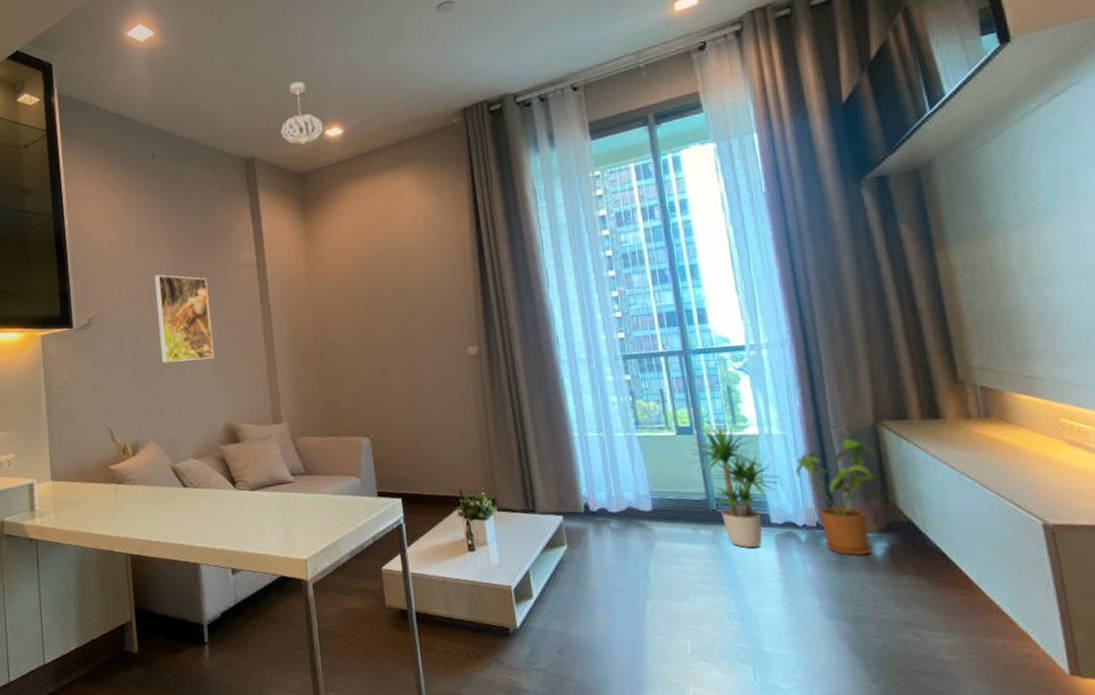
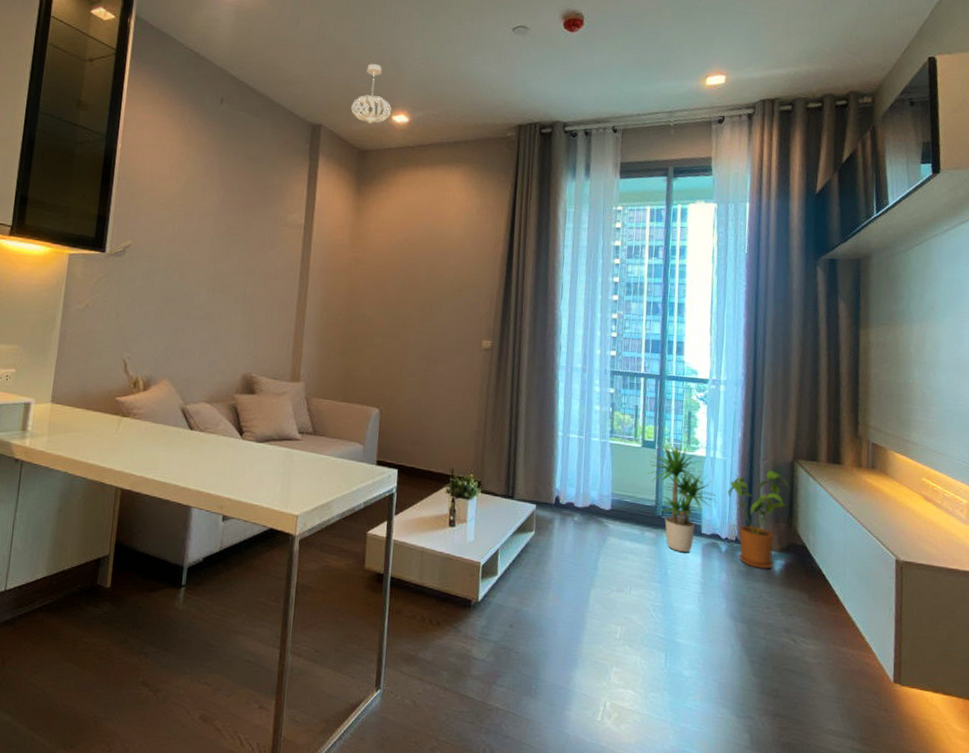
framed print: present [155,274,215,363] -> none [192,216,252,309]

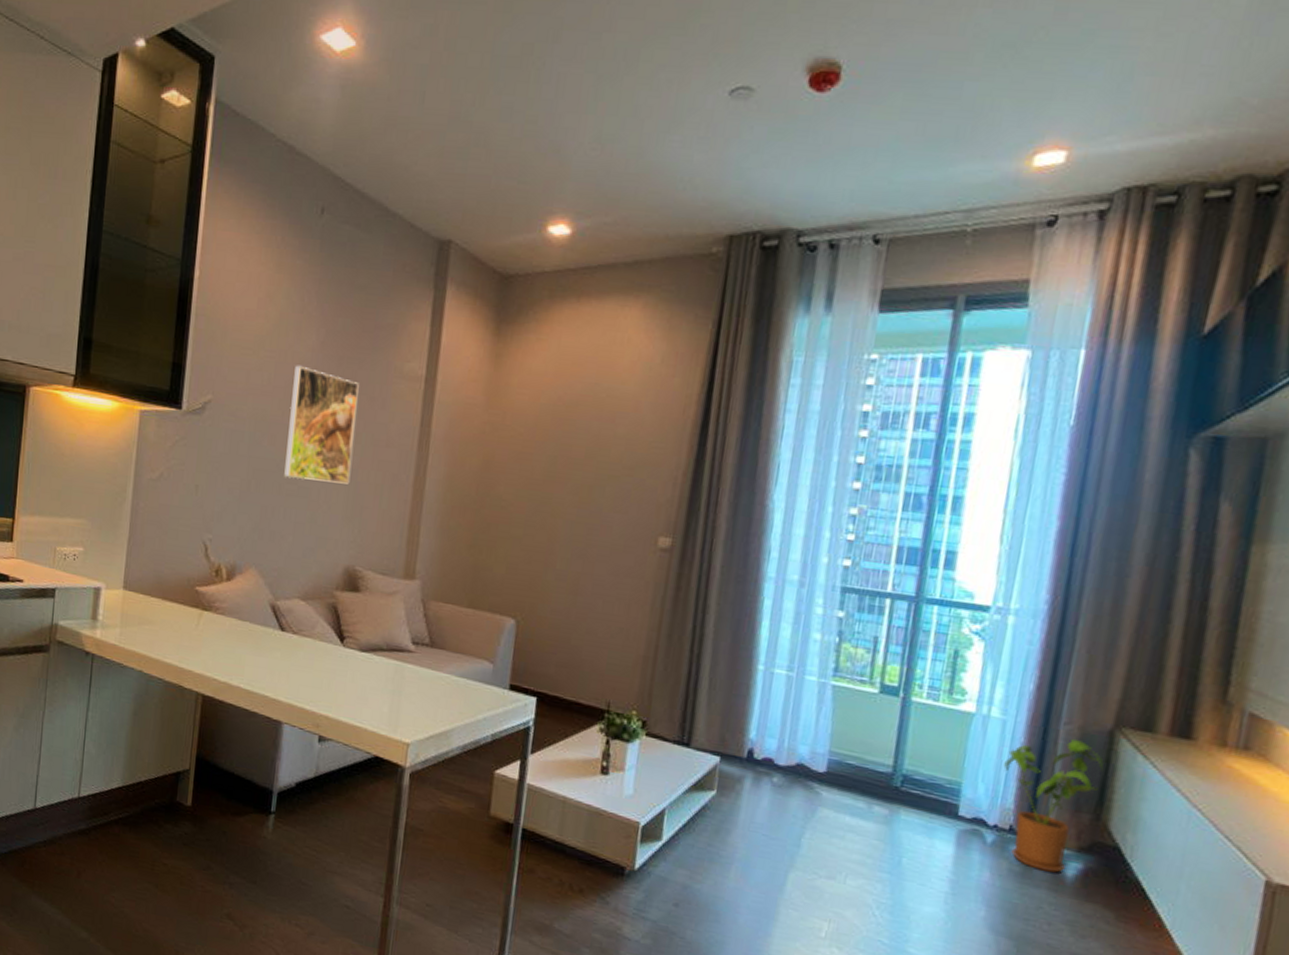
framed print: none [192,216,252,309] -> present [284,365,359,484]
pendant light: present [351,64,391,124] -> none [492,153,547,238]
potted plant: present [645,442,719,552] -> none [881,690,989,838]

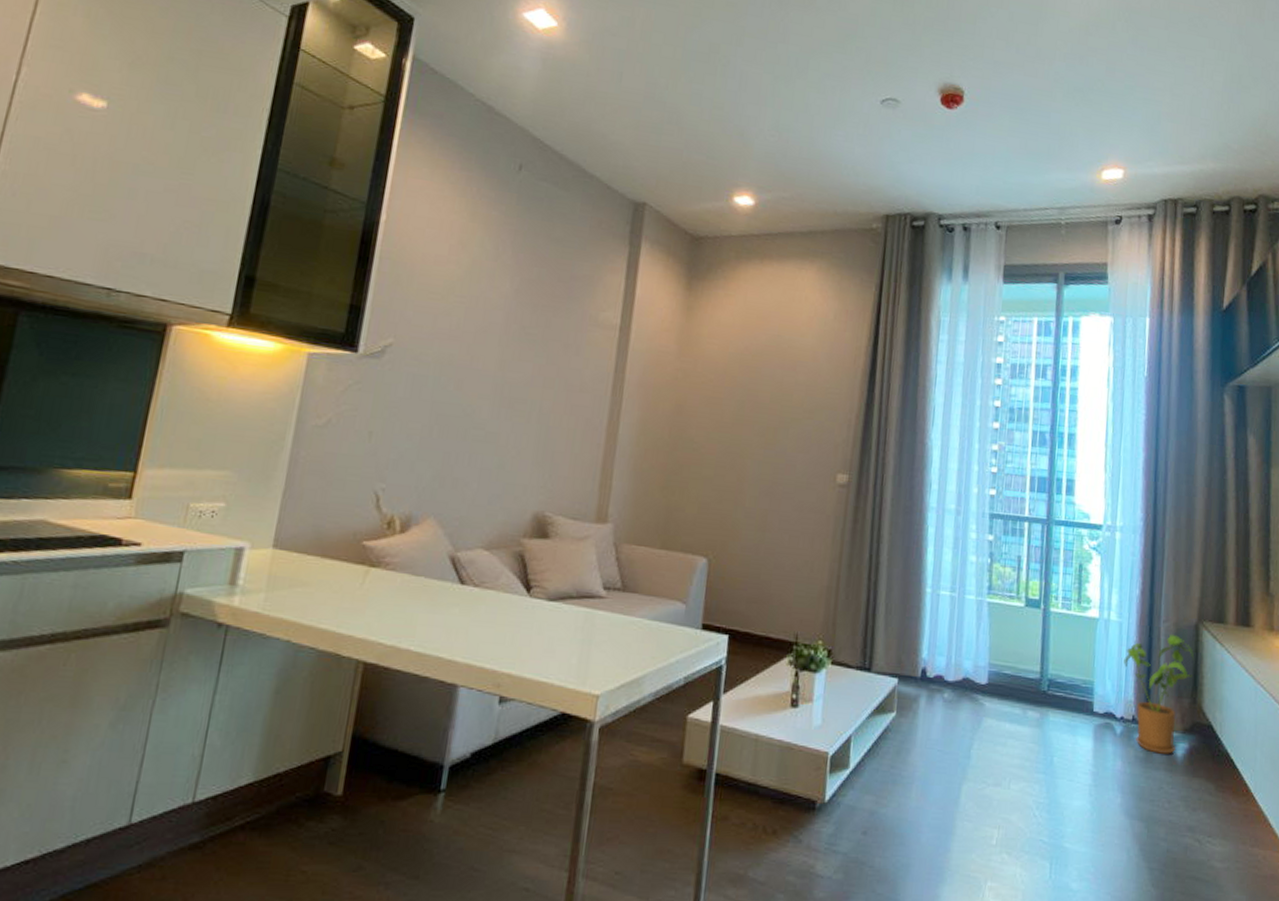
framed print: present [284,365,359,484] -> none [470,311,553,429]

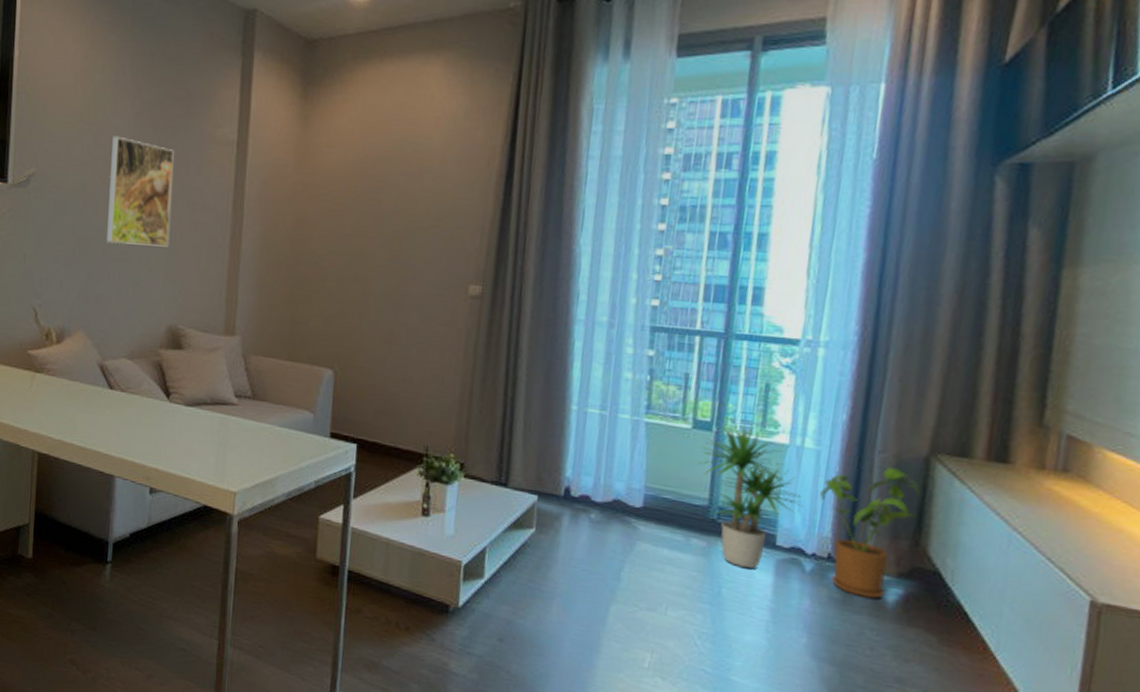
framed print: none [470,311,553,429] -> present [107,135,174,247]
potted plant: none [1029,600,1113,735] -> present [696,424,805,568]

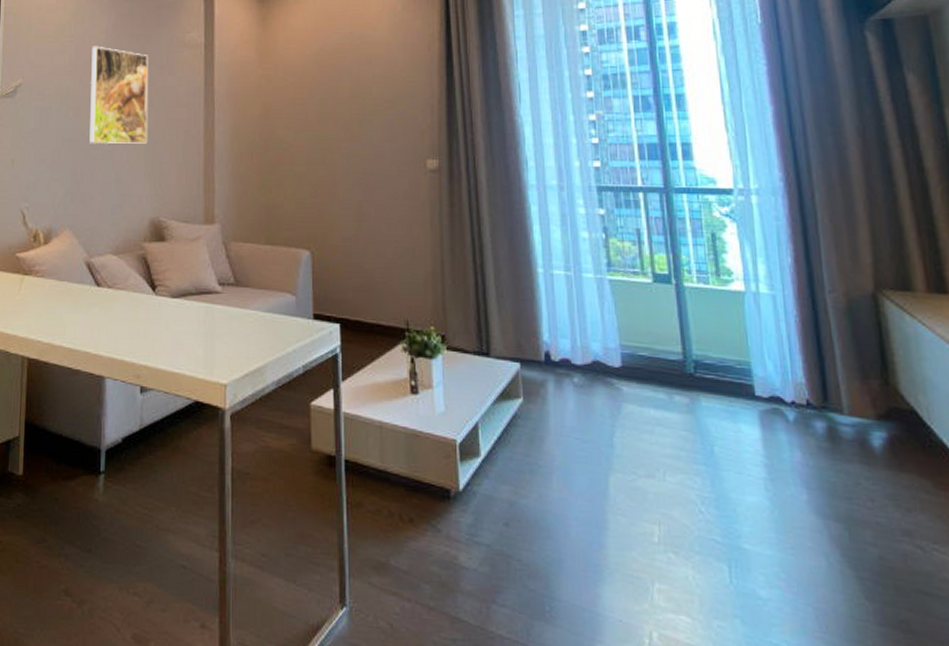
potted plant: present [696,424,805,568] -> none [663,273,774,422]
house plant: present [819,466,920,599] -> none [784,305,878,445]

